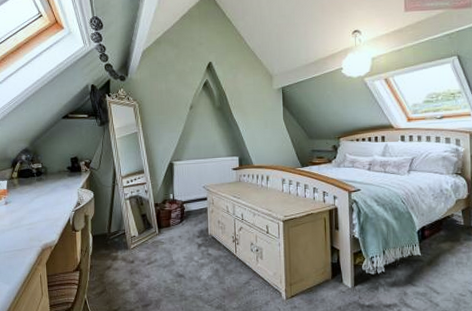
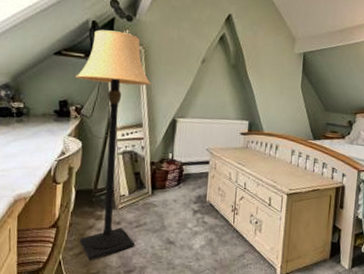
lamp: none [82,91,149,298] -> present [75,29,151,261]

